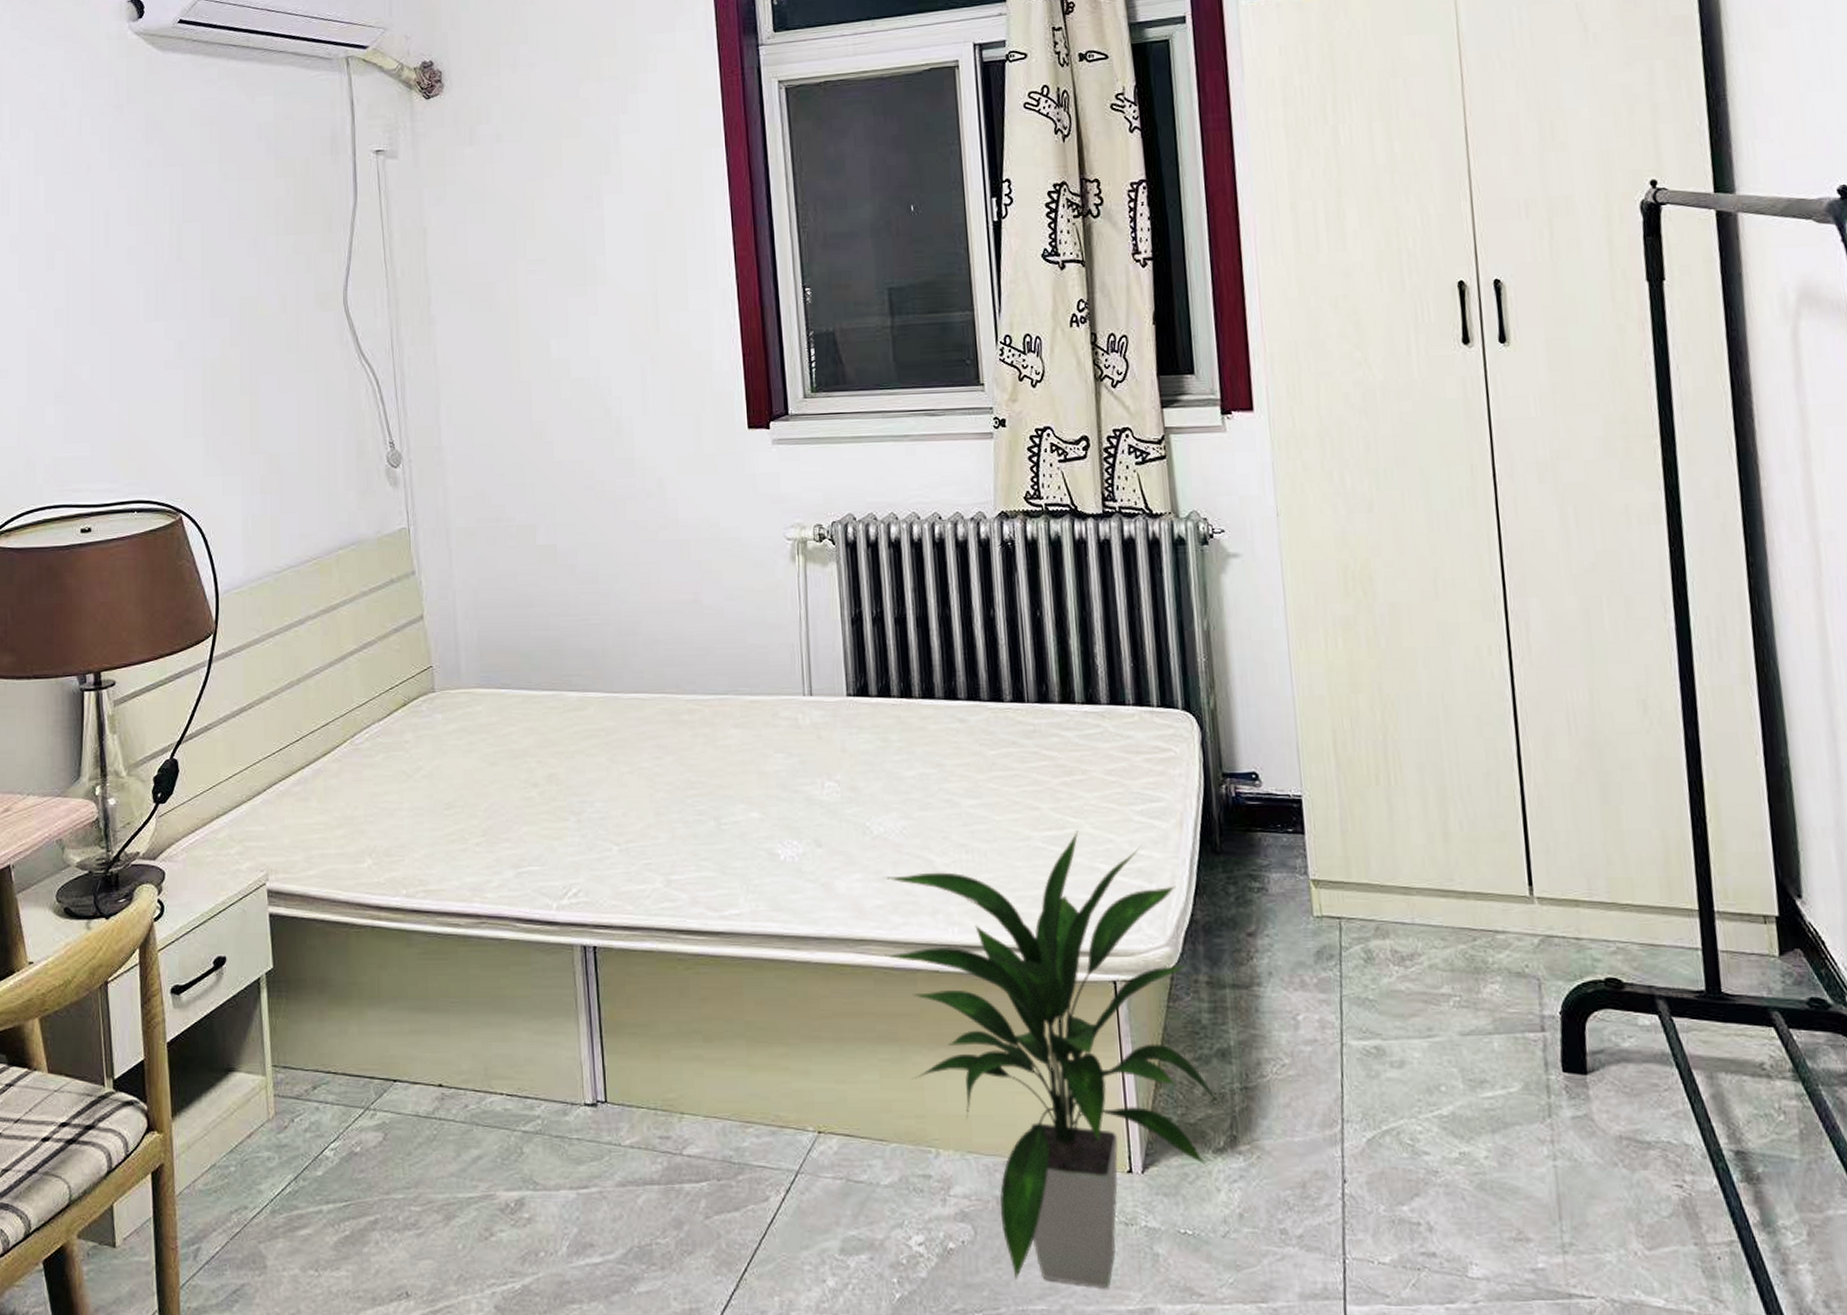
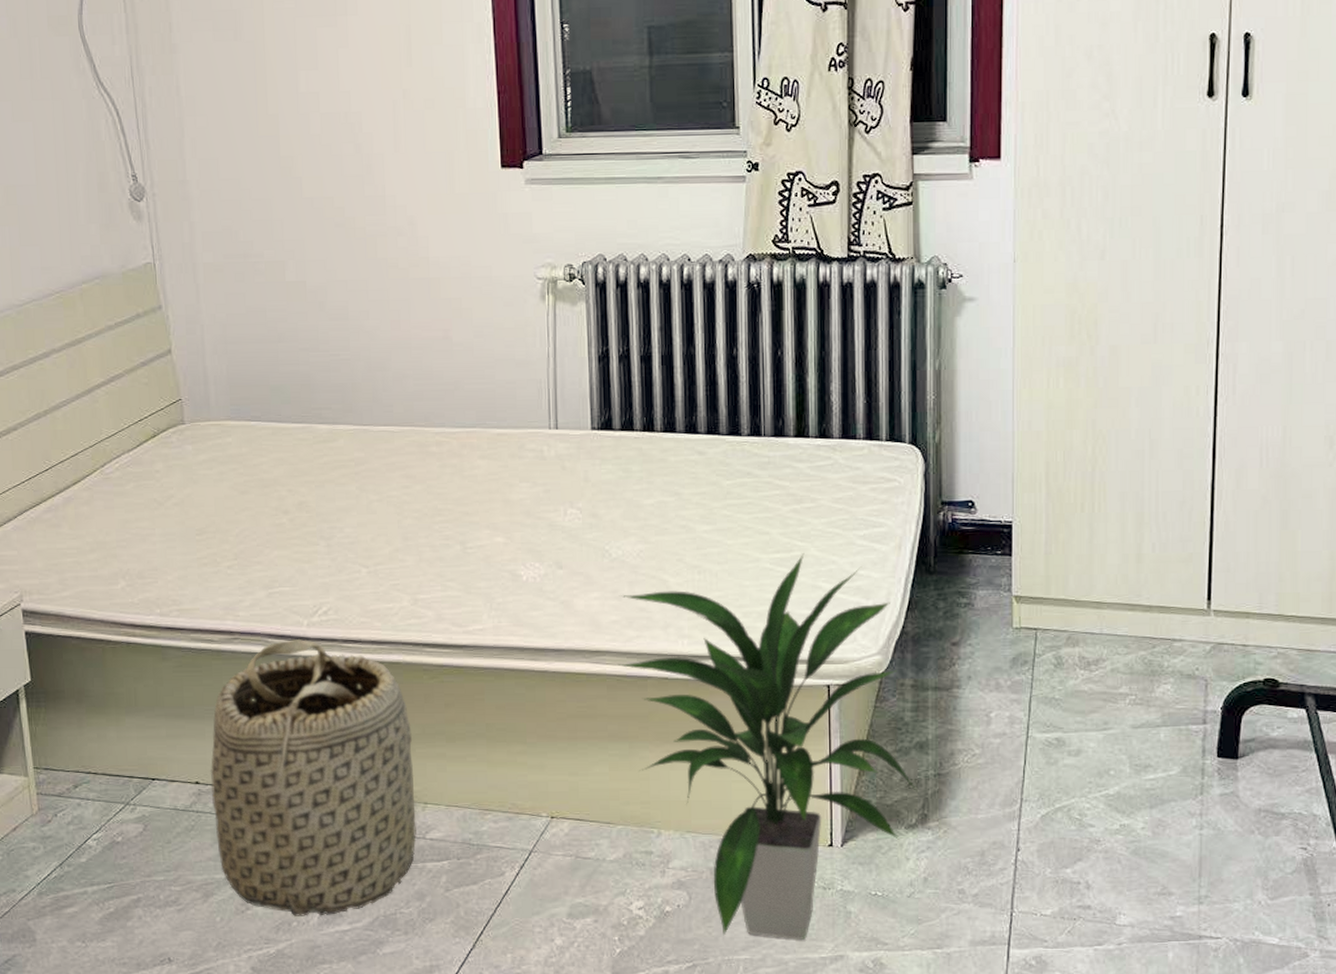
basket: none [455,923,674,1246] -> present [211,638,417,916]

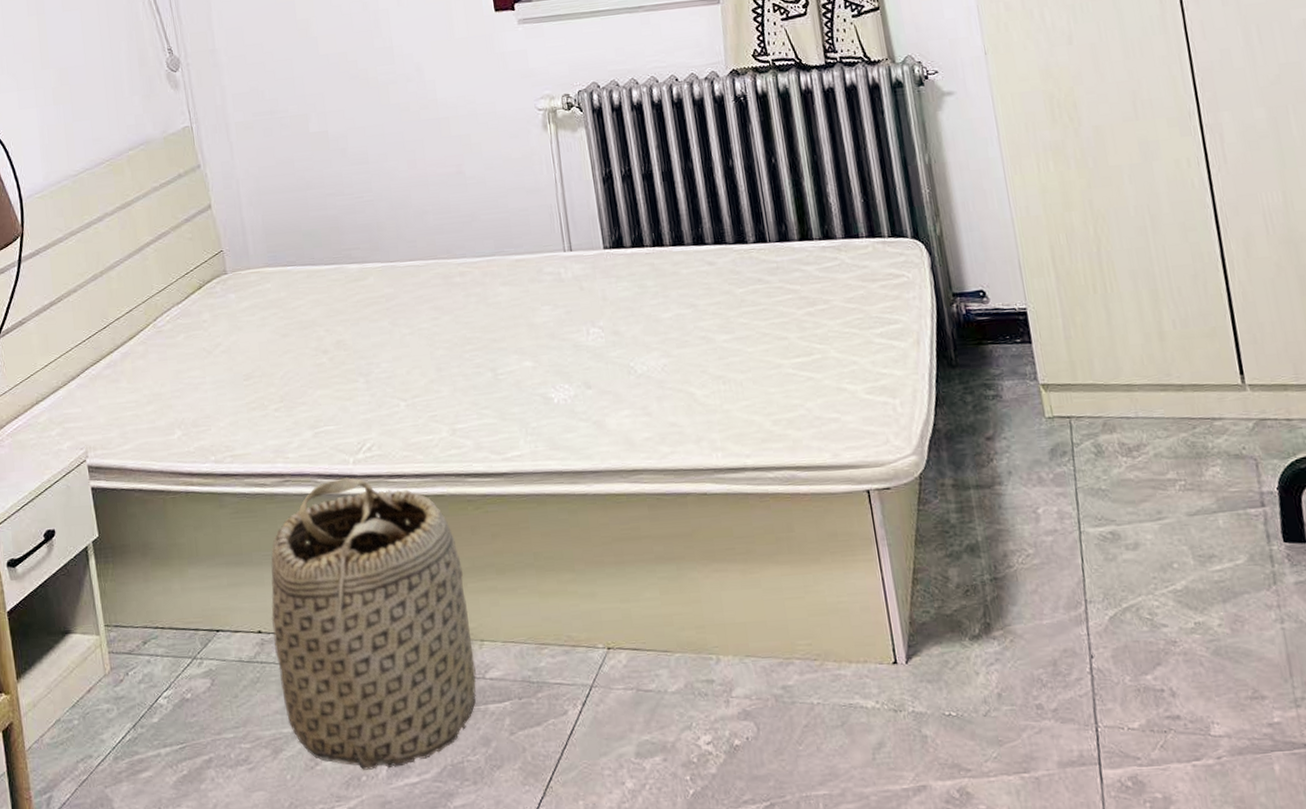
indoor plant: present [618,553,920,939] -> none [651,356,979,770]

